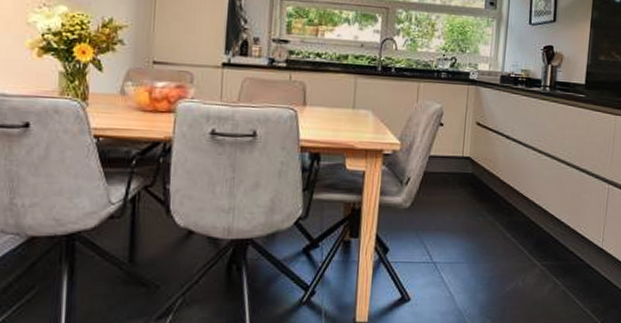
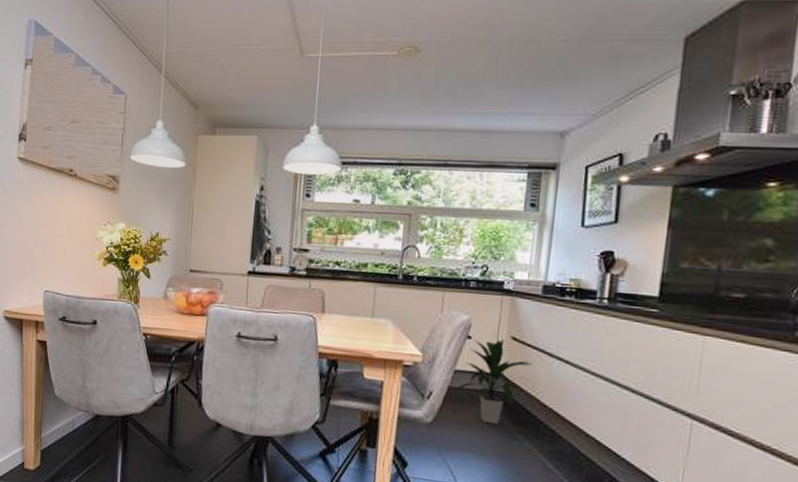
indoor plant: none [428,125,494,204] -> present [453,339,534,425]

